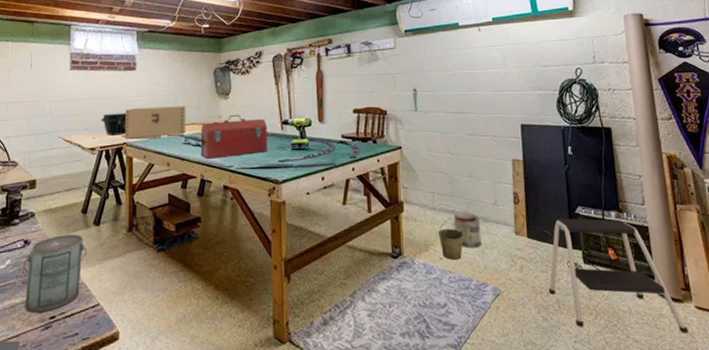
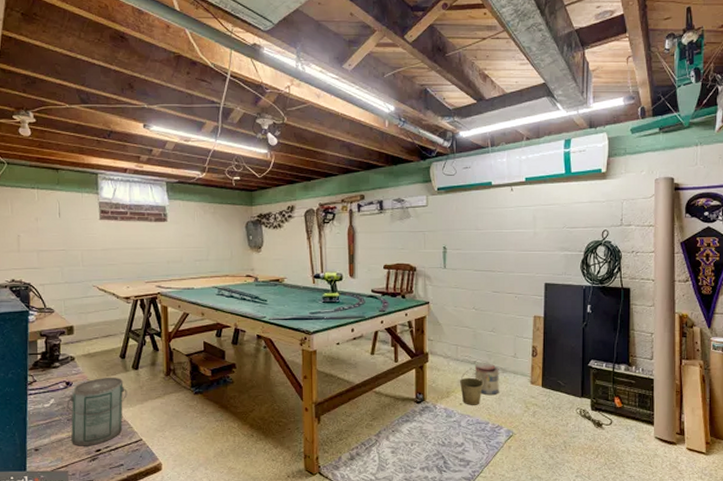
toolbox: present [101,113,127,135] -> none [134,263,160,285]
wooden box: present [125,106,186,139] -> none [159,258,219,289]
toolbox: present [200,114,267,159] -> none [233,267,299,310]
step stool: present [548,218,688,334] -> none [557,370,678,471]

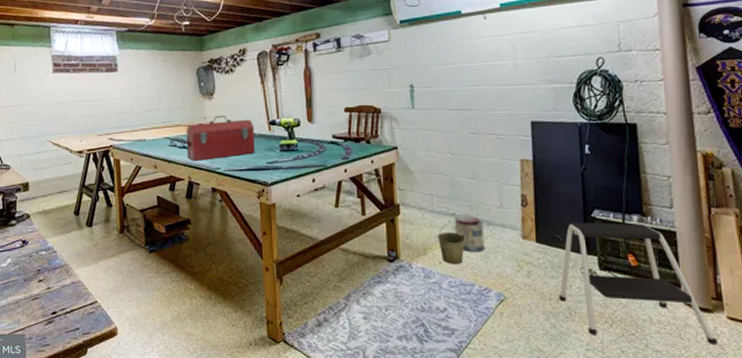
paint can: present [66,377,128,446] -> none [23,234,82,308]
toolbox: none [233,267,299,310] -> present [186,115,255,161]
step stool: none [557,370,678,471] -> present [558,222,717,345]

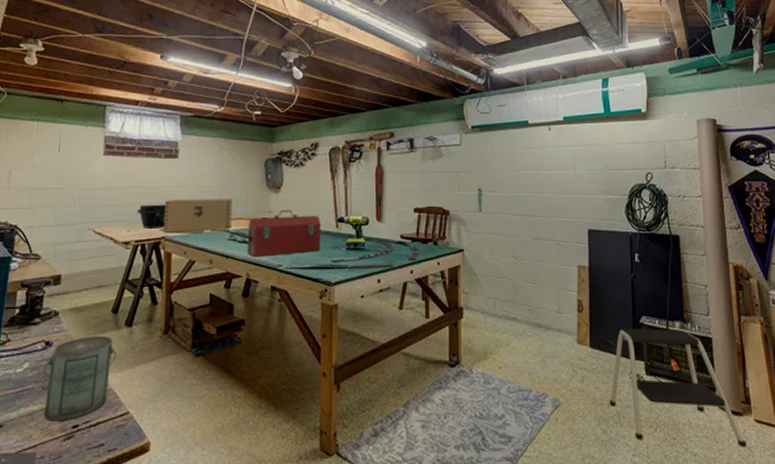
paint can: none [23,234,82,308] -> present [43,335,117,422]
toolbox: none [87,115,112,138] -> present [137,204,167,229]
wooden box: none [110,107,171,141] -> present [164,199,232,233]
bucket: present [437,221,466,264] -> none [498,325,525,369]
paint can: present [451,215,485,253] -> none [512,319,544,358]

